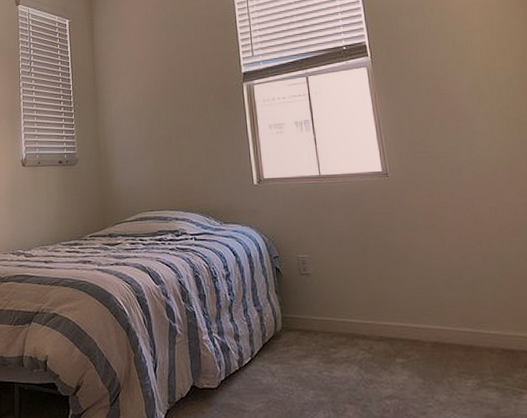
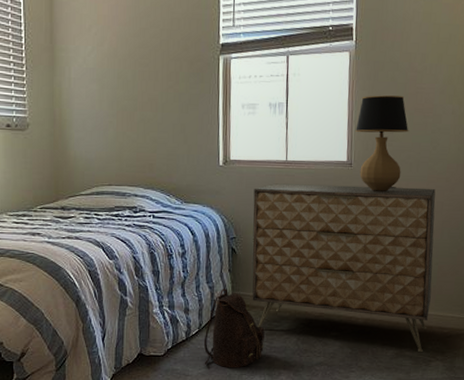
backpack: none [258,311,324,403] -> present [203,288,265,368]
dresser: none [291,193,511,383] -> present [252,183,436,353]
table lamp: none [385,103,481,200] -> present [355,95,432,192]

